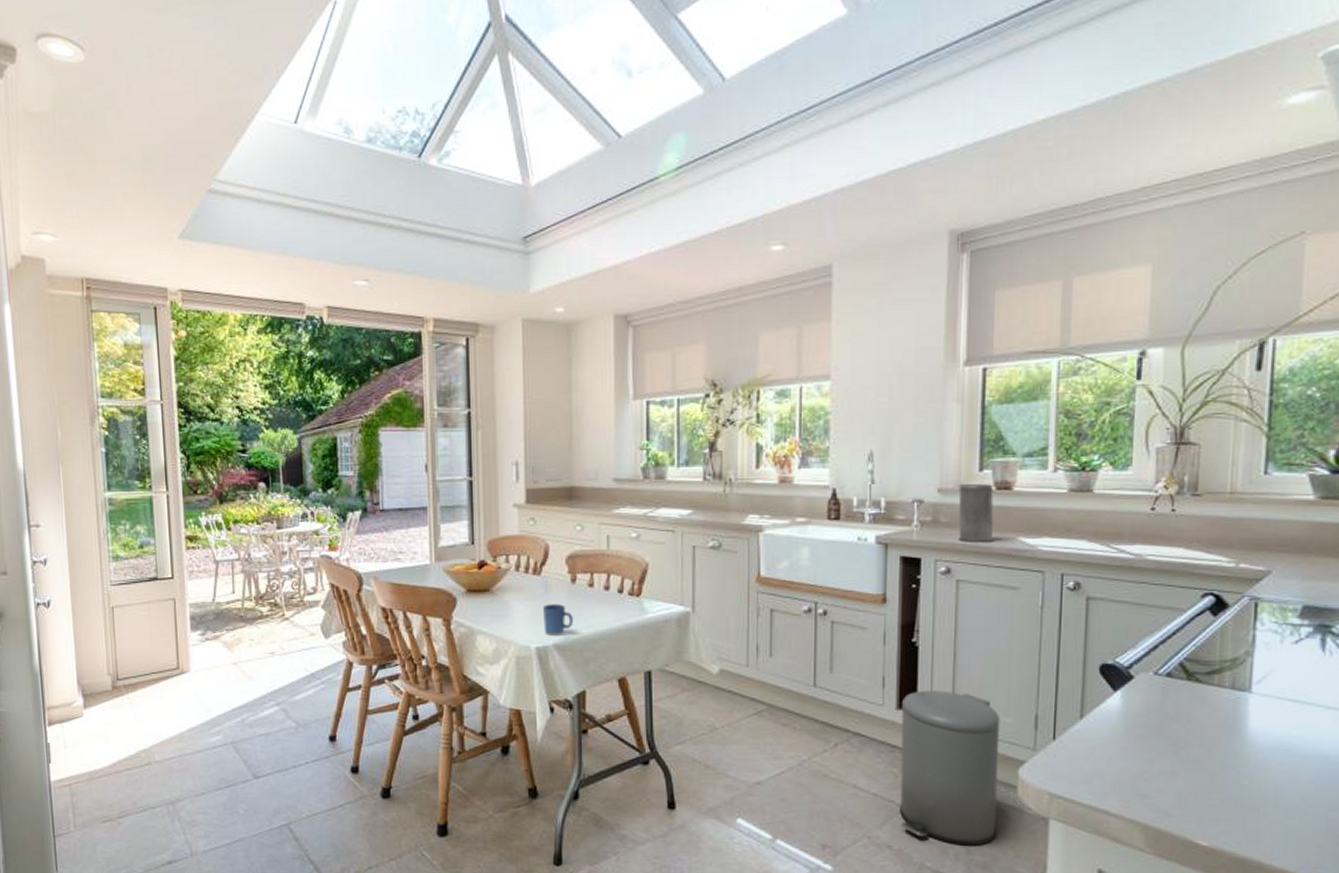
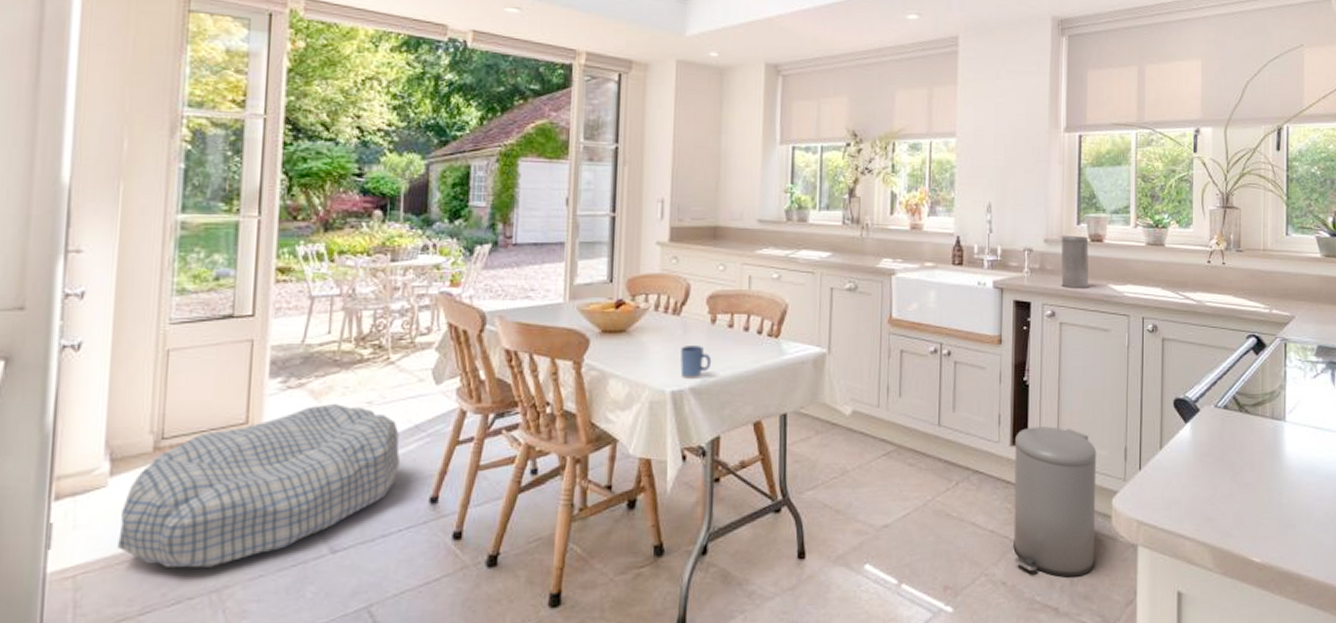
dog bed: none [96,654,302,784] -> present [118,404,401,568]

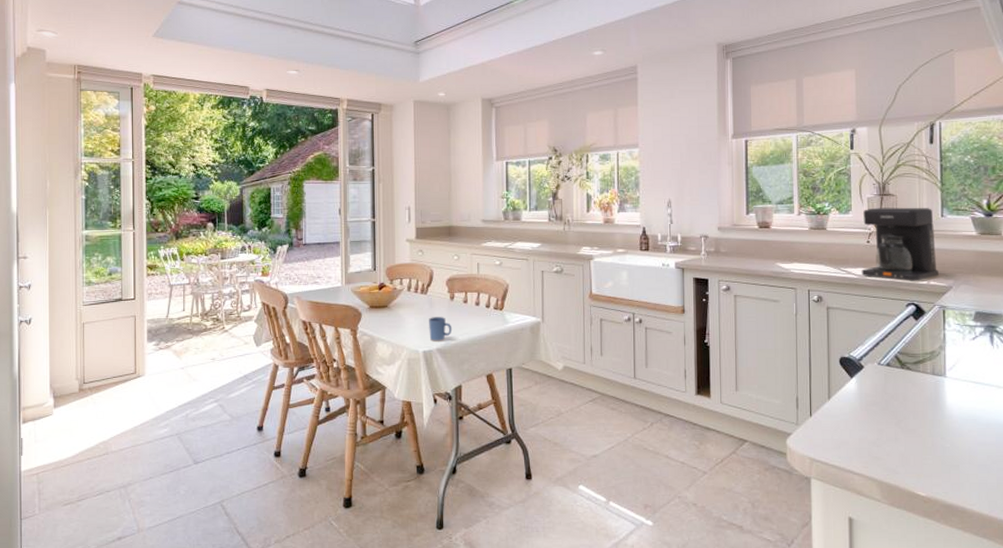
dog bed: present [118,404,401,568] -> none [62,360,236,471]
pedal bin: present [1013,426,1097,578] -> none [700,380,773,502]
canister: present [1061,236,1089,288] -> none [732,224,759,267]
coffee maker: none [1200,222,1281,309] -> present [861,207,939,281]

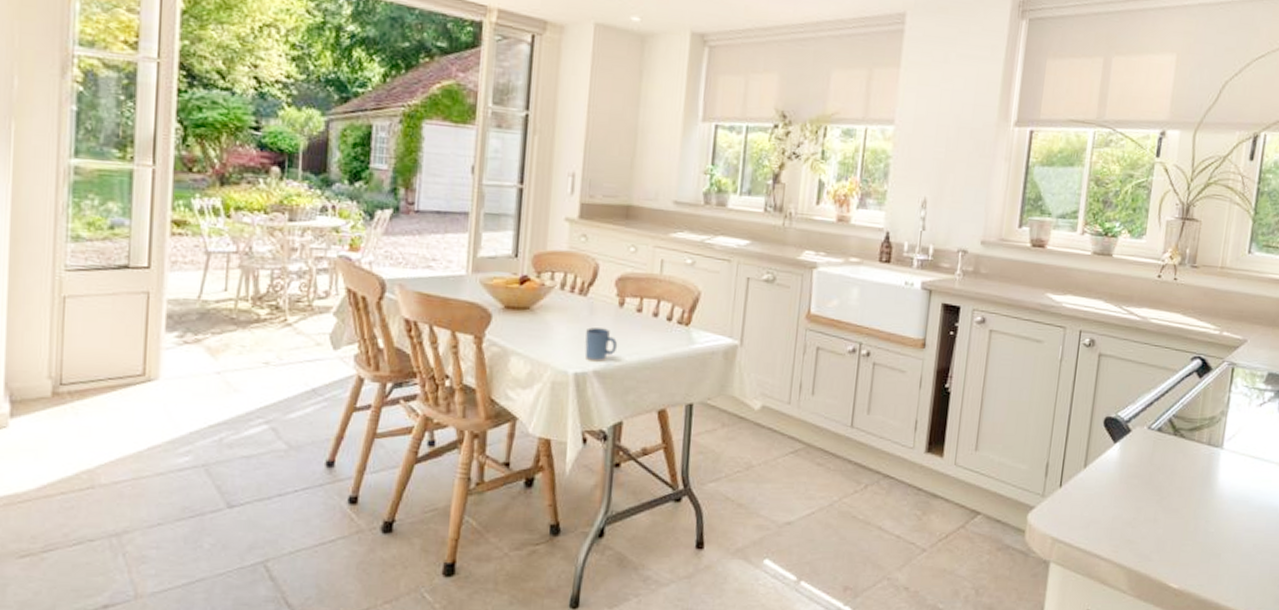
coffee maker: present [861,207,939,281] -> none [1145,234,1239,331]

